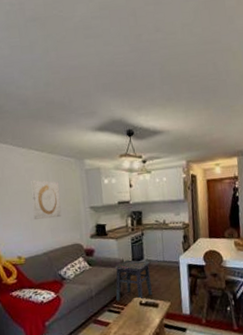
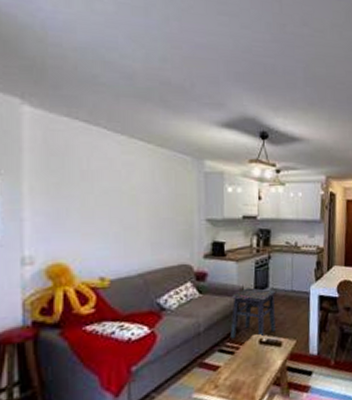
wall art: present [30,179,62,220] -> none [127,177,169,230]

